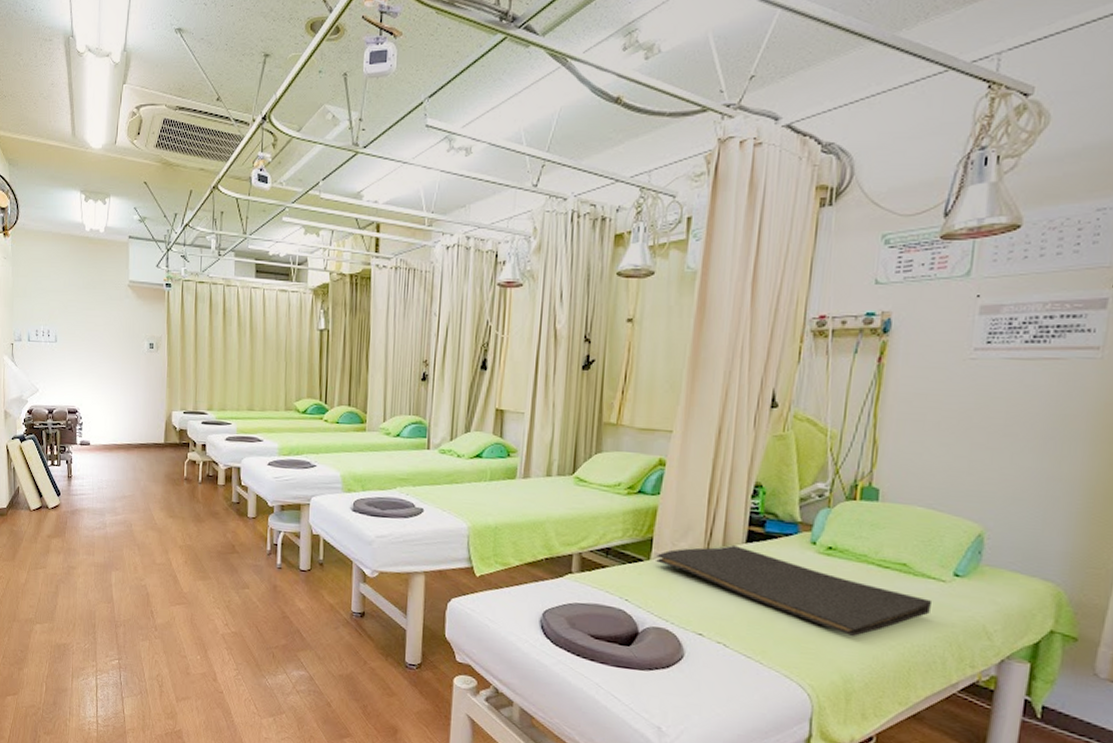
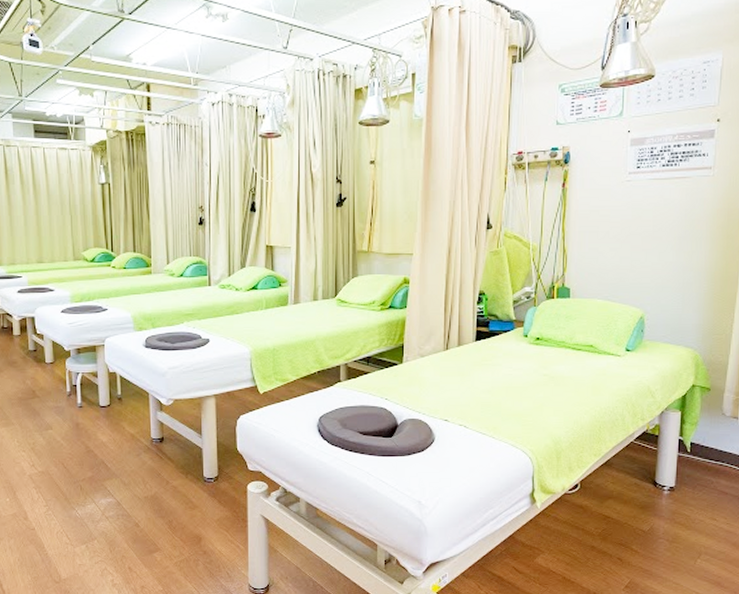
hand towel: present [656,544,933,638] -> none [407,343,613,408]

